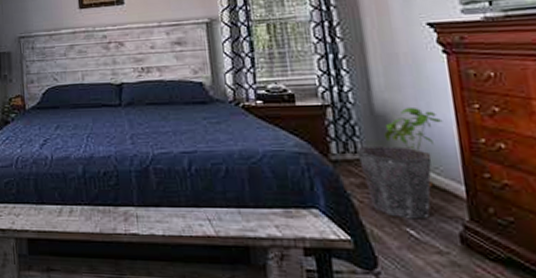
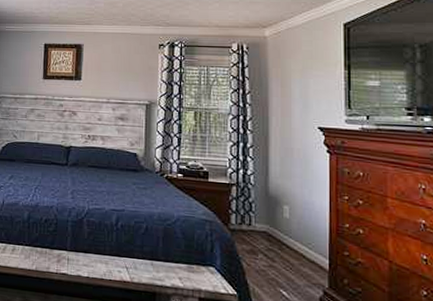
waste bin: present [356,145,432,219] -> none [250,220,307,283]
house plant: present [384,107,443,187] -> none [274,192,320,258]

